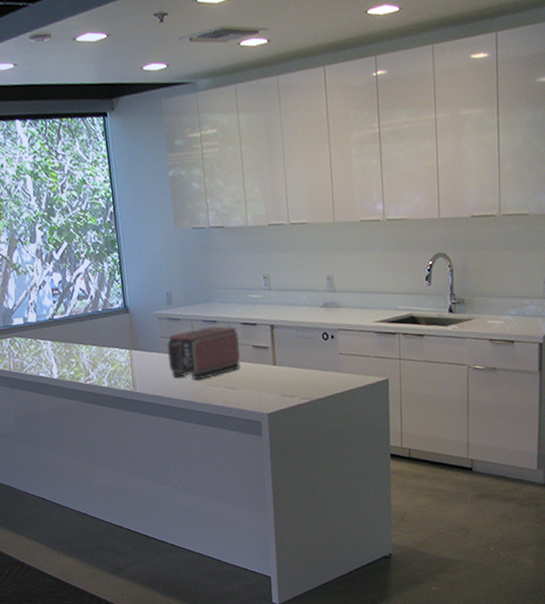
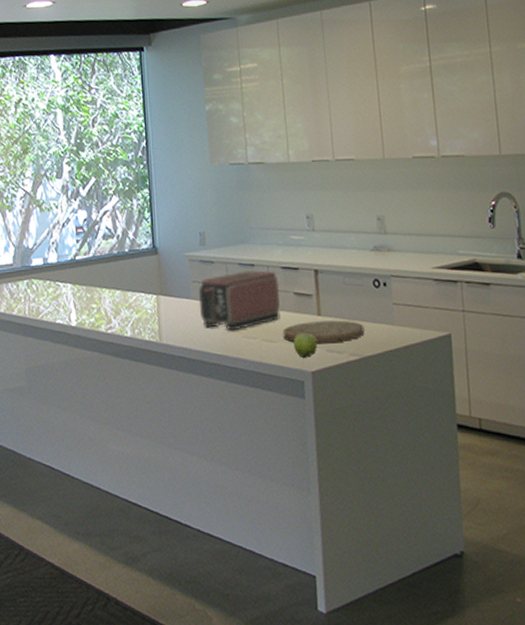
cutting board: none [242,369,314,389] -> present [282,320,365,343]
fruit: none [252,380,273,402] -> present [294,332,317,358]

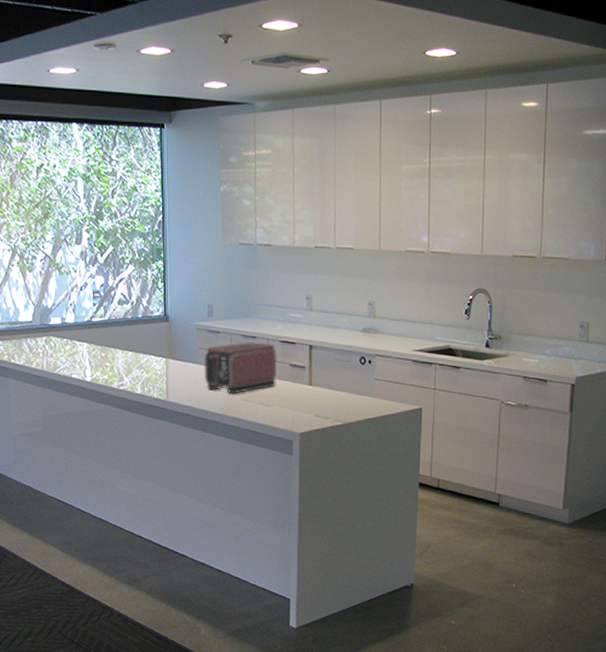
cutting board: present [282,320,365,343] -> none [277,390,349,409]
fruit: present [294,332,317,358] -> none [286,399,306,420]

